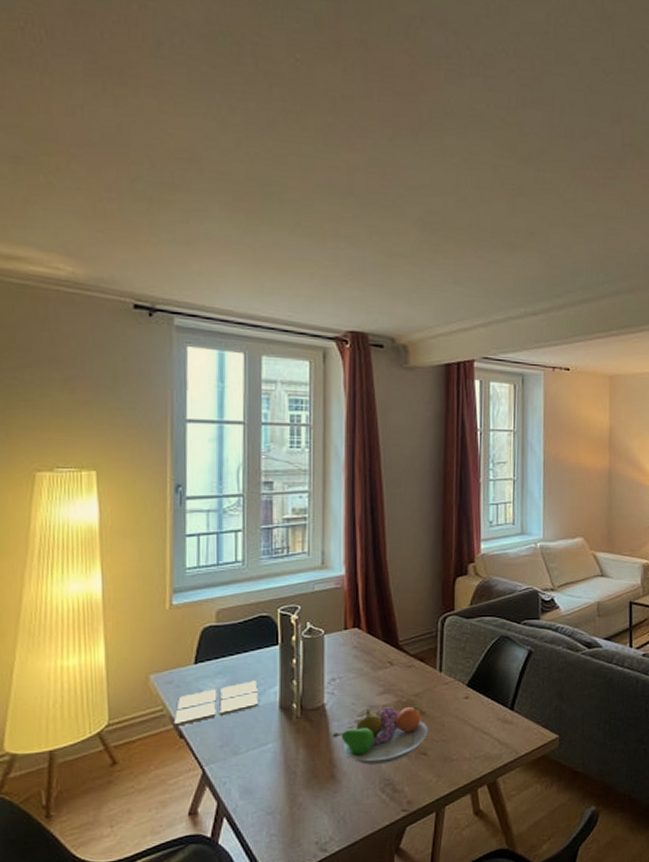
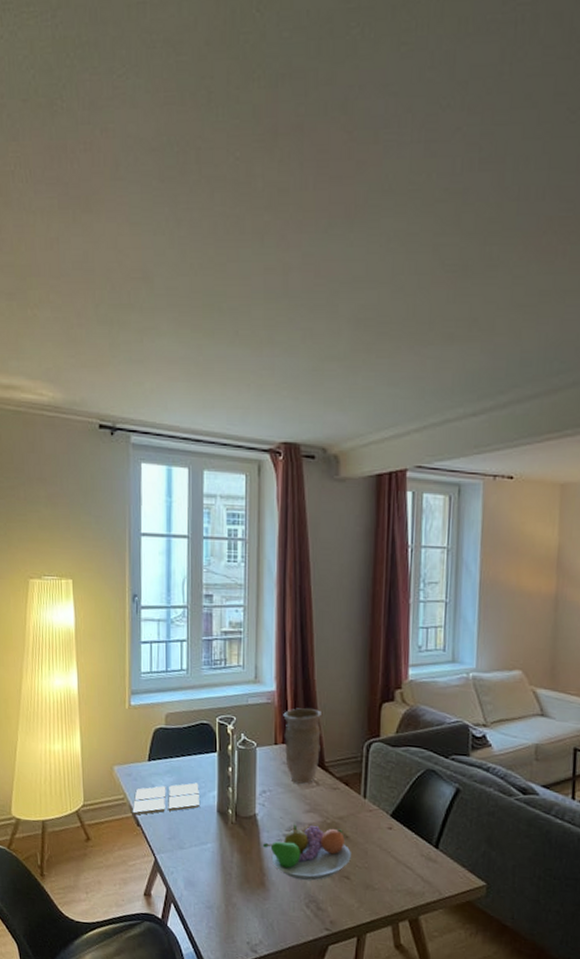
vase: none [353,590,394,666] -> present [283,708,321,784]

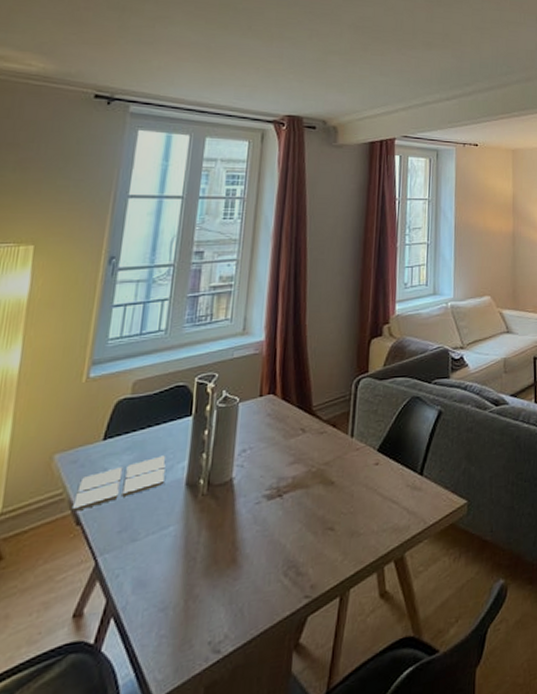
fruit bowl: present [263,823,351,881] -> none [238,475,336,545]
vase: present [283,708,321,784] -> none [270,354,311,435]

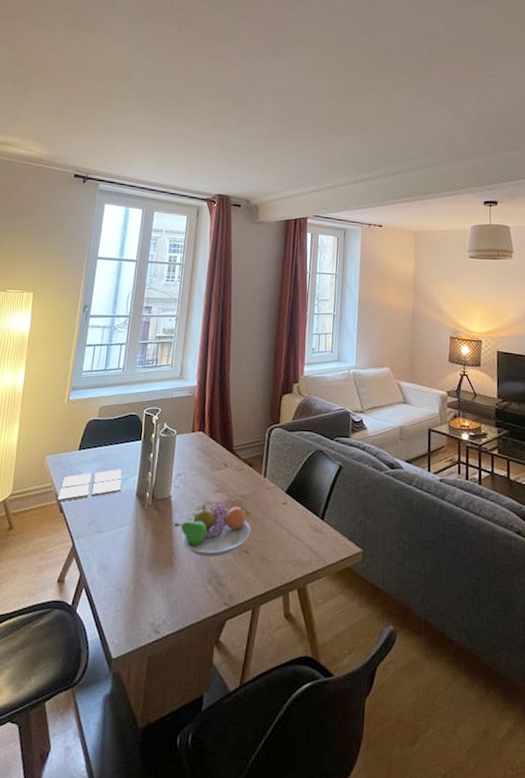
fruit bowl: none [238,475,336,545] -> present [174,502,251,557]

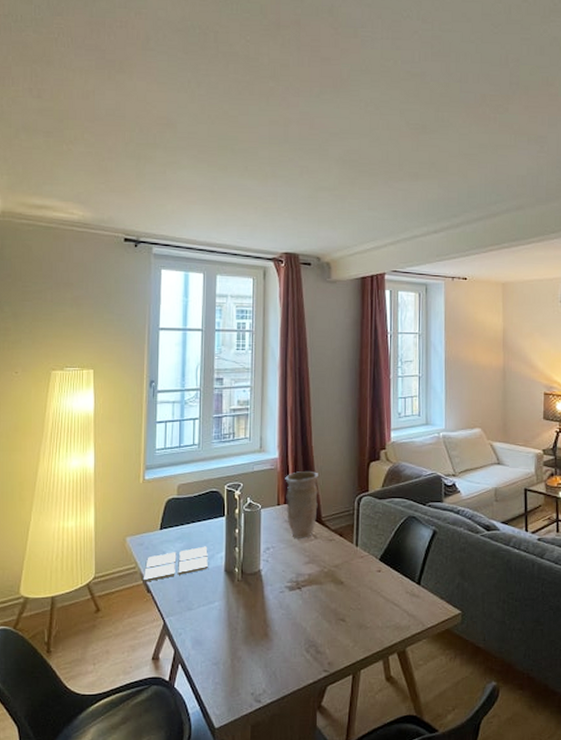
fruit bowl: present [174,502,251,557] -> none [267,574,346,626]
vase: none [200,400,233,467] -> present [285,471,318,538]

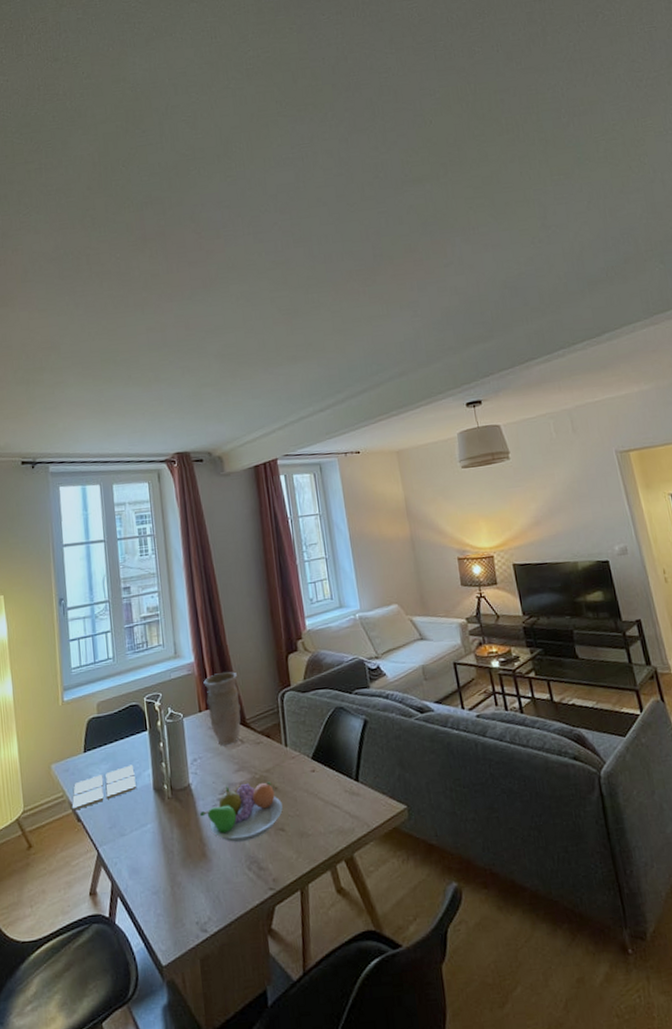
fruit bowl: none [267,574,346,626] -> present [200,782,283,842]

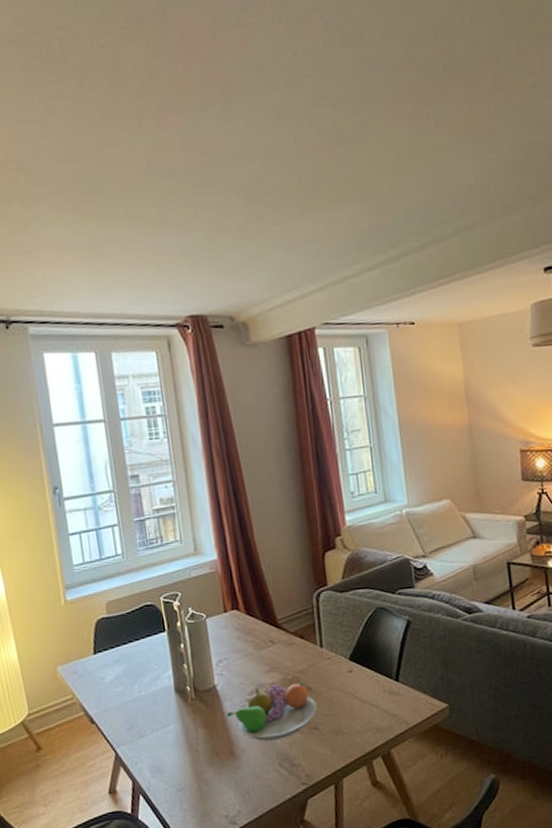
drink coaster: present [71,764,136,811] -> none [83,666,156,713]
vase: present [203,672,241,746] -> none [228,570,271,647]

